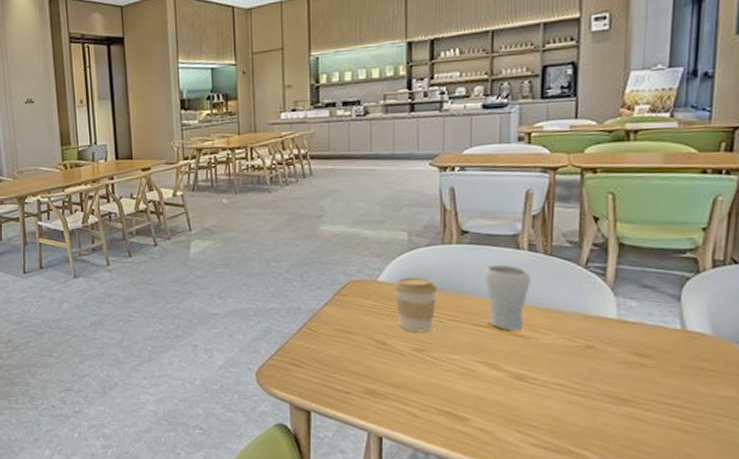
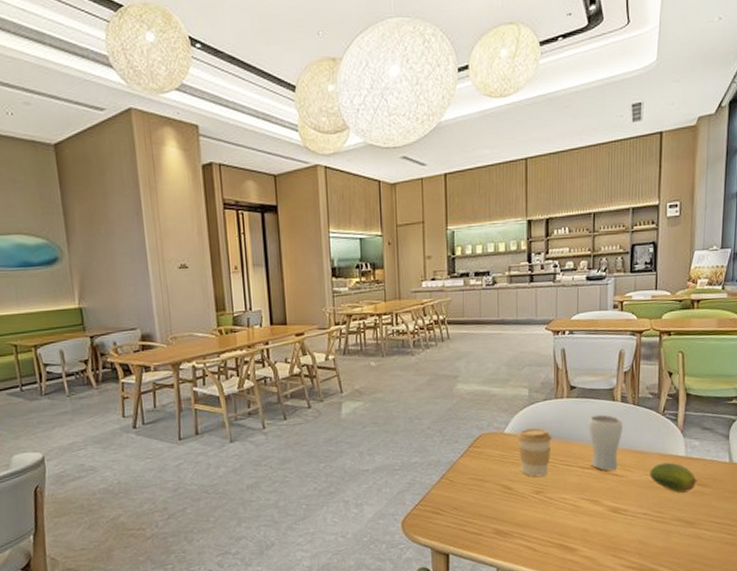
fruit: none [567,325,635,363] -> present [649,462,698,493]

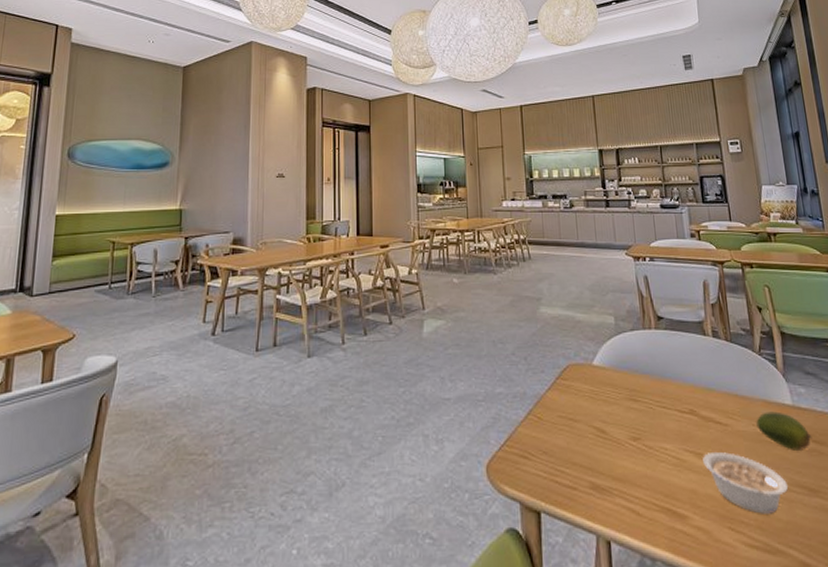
coffee cup: present [517,428,552,477] -> none [607,360,645,420]
drinking glass: present [589,414,623,471] -> none [681,350,720,418]
legume: none [597,498,669,544] -> present [703,452,789,514]

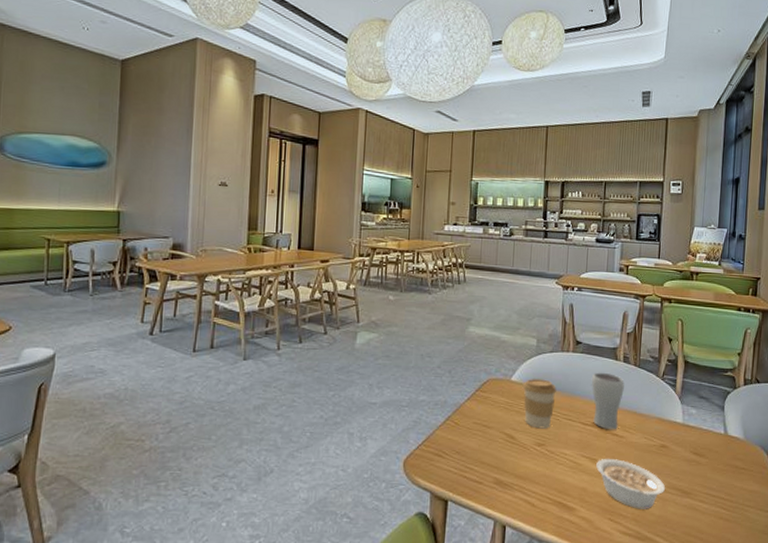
coffee cup: none [607,360,645,420] -> present [523,378,556,429]
drinking glass: none [681,350,720,418] -> present [592,372,624,430]
fruit: present [756,411,812,450] -> none [648,427,694,460]

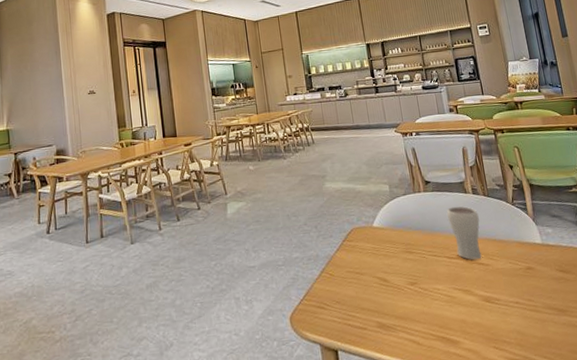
coffee cup: present [523,378,556,429] -> none [385,221,419,269]
legume: present [596,459,666,509] -> none [469,287,542,334]

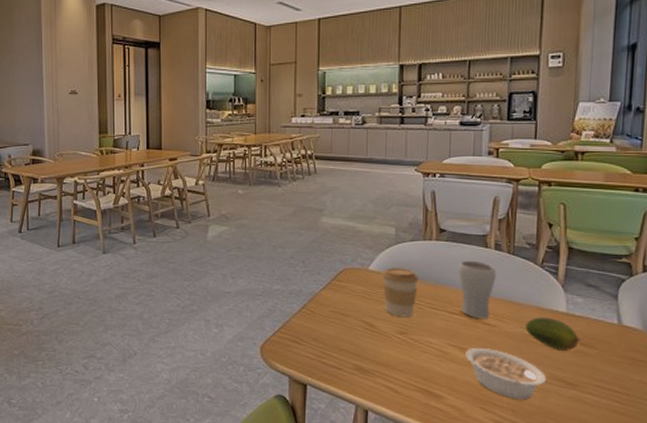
coffee cup: none [385,221,419,269] -> present [382,267,419,317]
legume: none [469,287,542,334] -> present [465,348,547,400]
fruit: none [512,250,560,280] -> present [525,317,581,351]

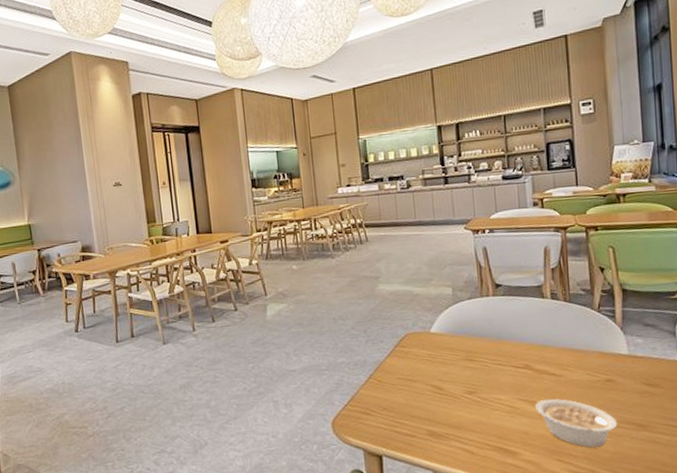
coffee cup: present [382,267,419,317] -> none [444,327,481,377]
drinking glass: present [458,260,496,319] -> none [518,312,556,370]
fruit: present [525,317,581,351] -> none [590,361,646,393]

